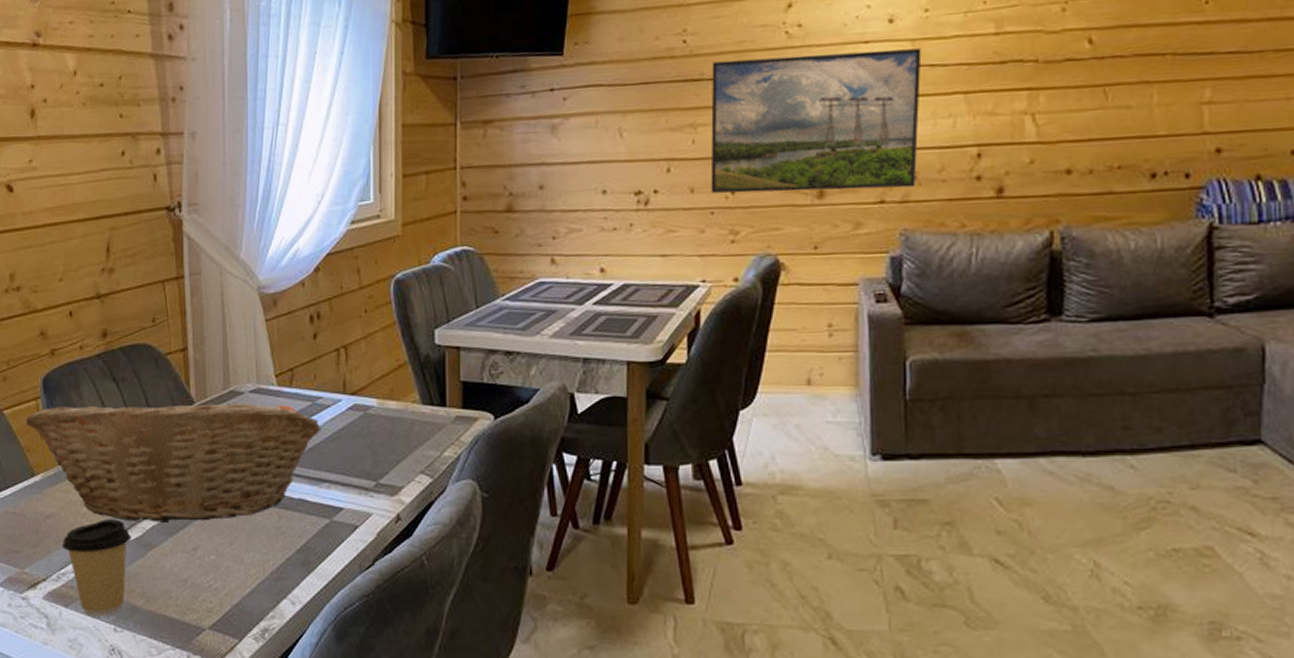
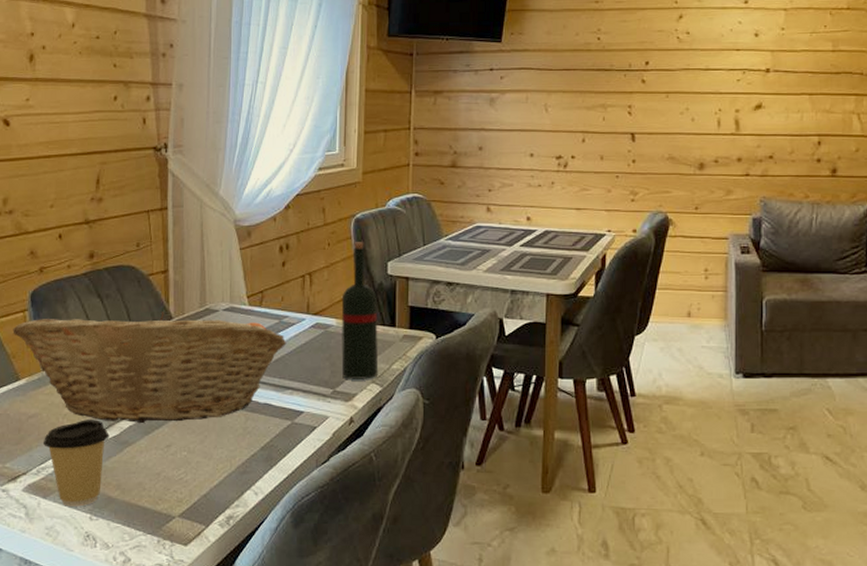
wine bottle: none [382,307,428,469] -> present [341,242,379,379]
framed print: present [710,48,922,194] -> none [617,56,779,165]

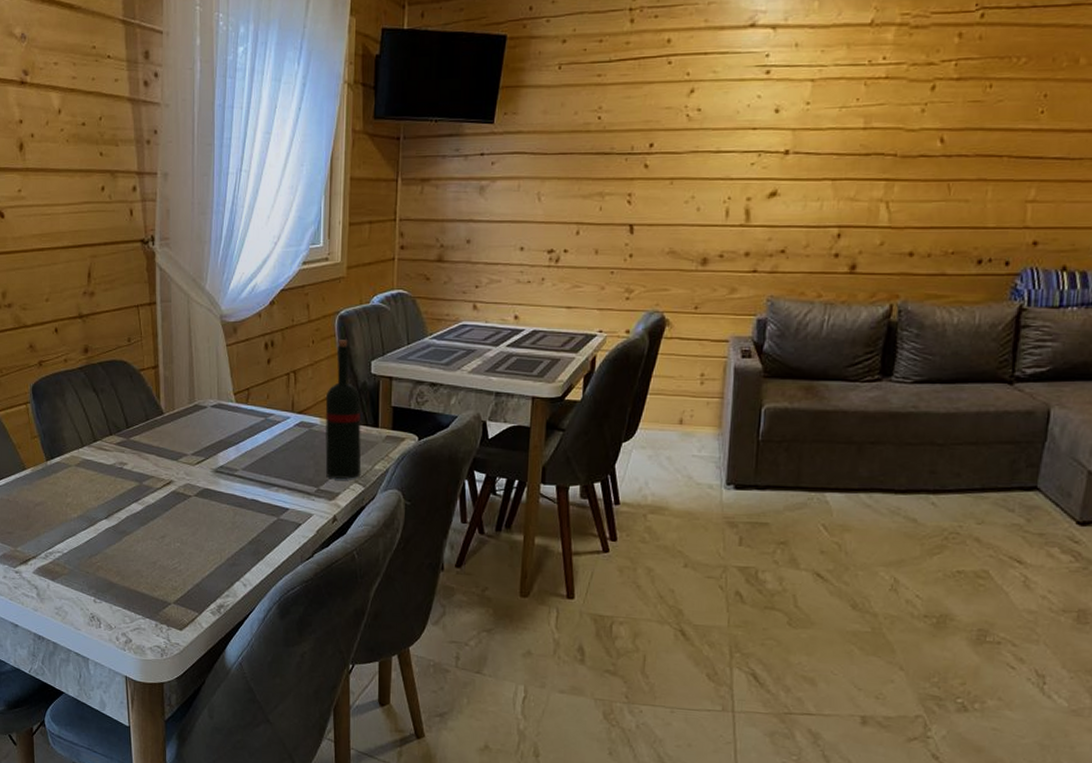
fruit basket: present [12,312,287,423] -> none [17,407,272,514]
coffee cup: present [44,419,109,507] -> none [50,509,109,590]

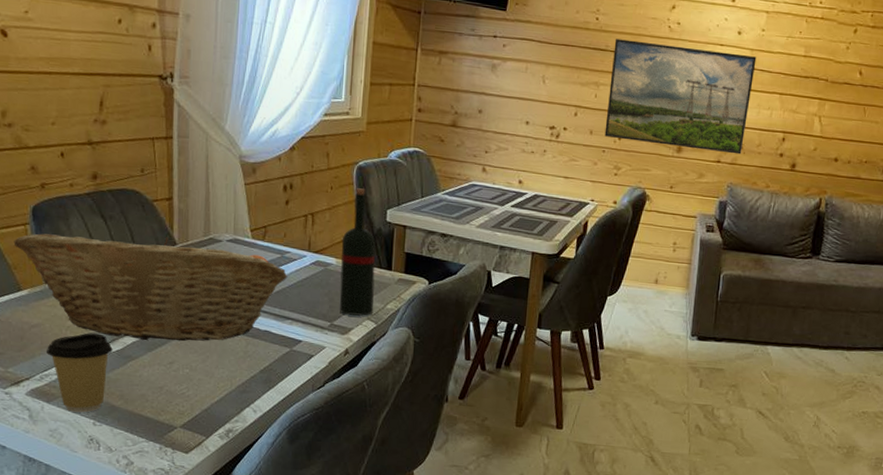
fruit basket: none [17,407,272,514] -> present [13,233,288,342]
coffee cup: none [50,509,109,590] -> present [47,333,113,413]
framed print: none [612,136,800,260] -> present [604,39,757,155]

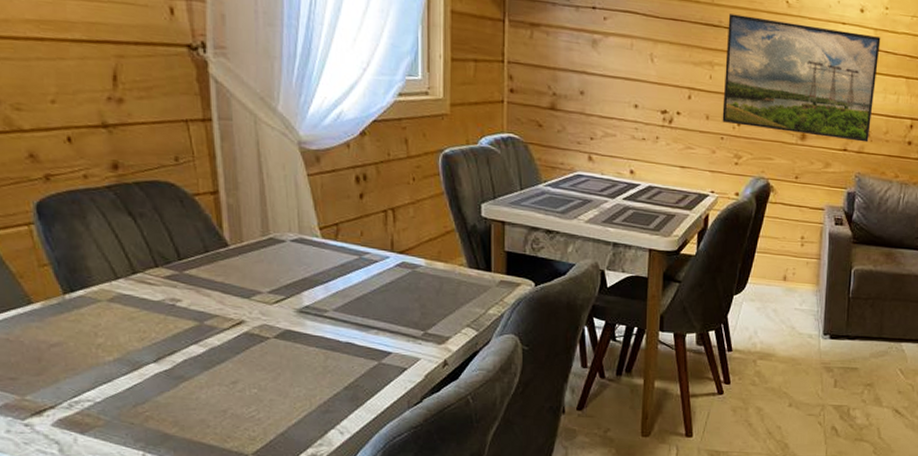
fruit basket: present [13,233,288,342] -> none [15,235,369,358]
coffee cup: present [47,333,113,413] -> none [74,351,159,444]
wine bottle: present [339,188,376,316] -> none [430,179,474,323]

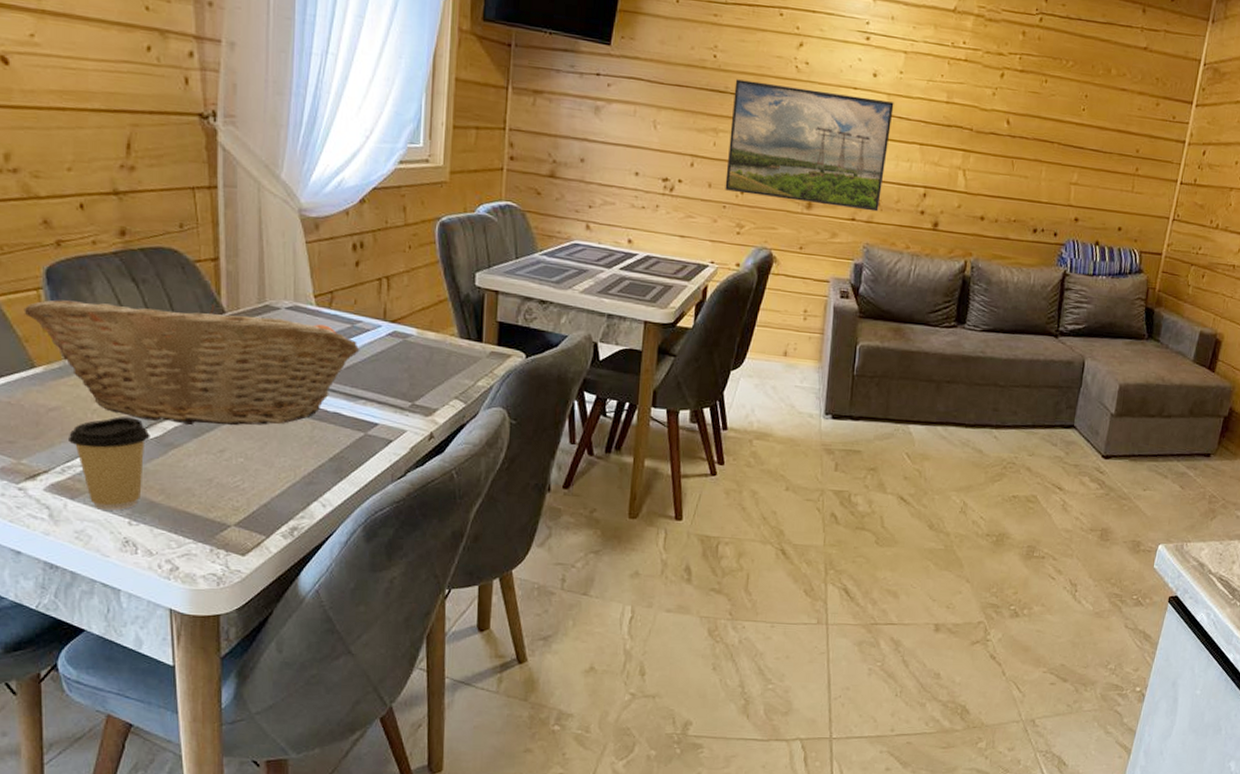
fruit basket: none [15,235,369,358] -> present [24,299,360,426]
coffee cup: none [74,351,159,444] -> present [69,417,150,511]

